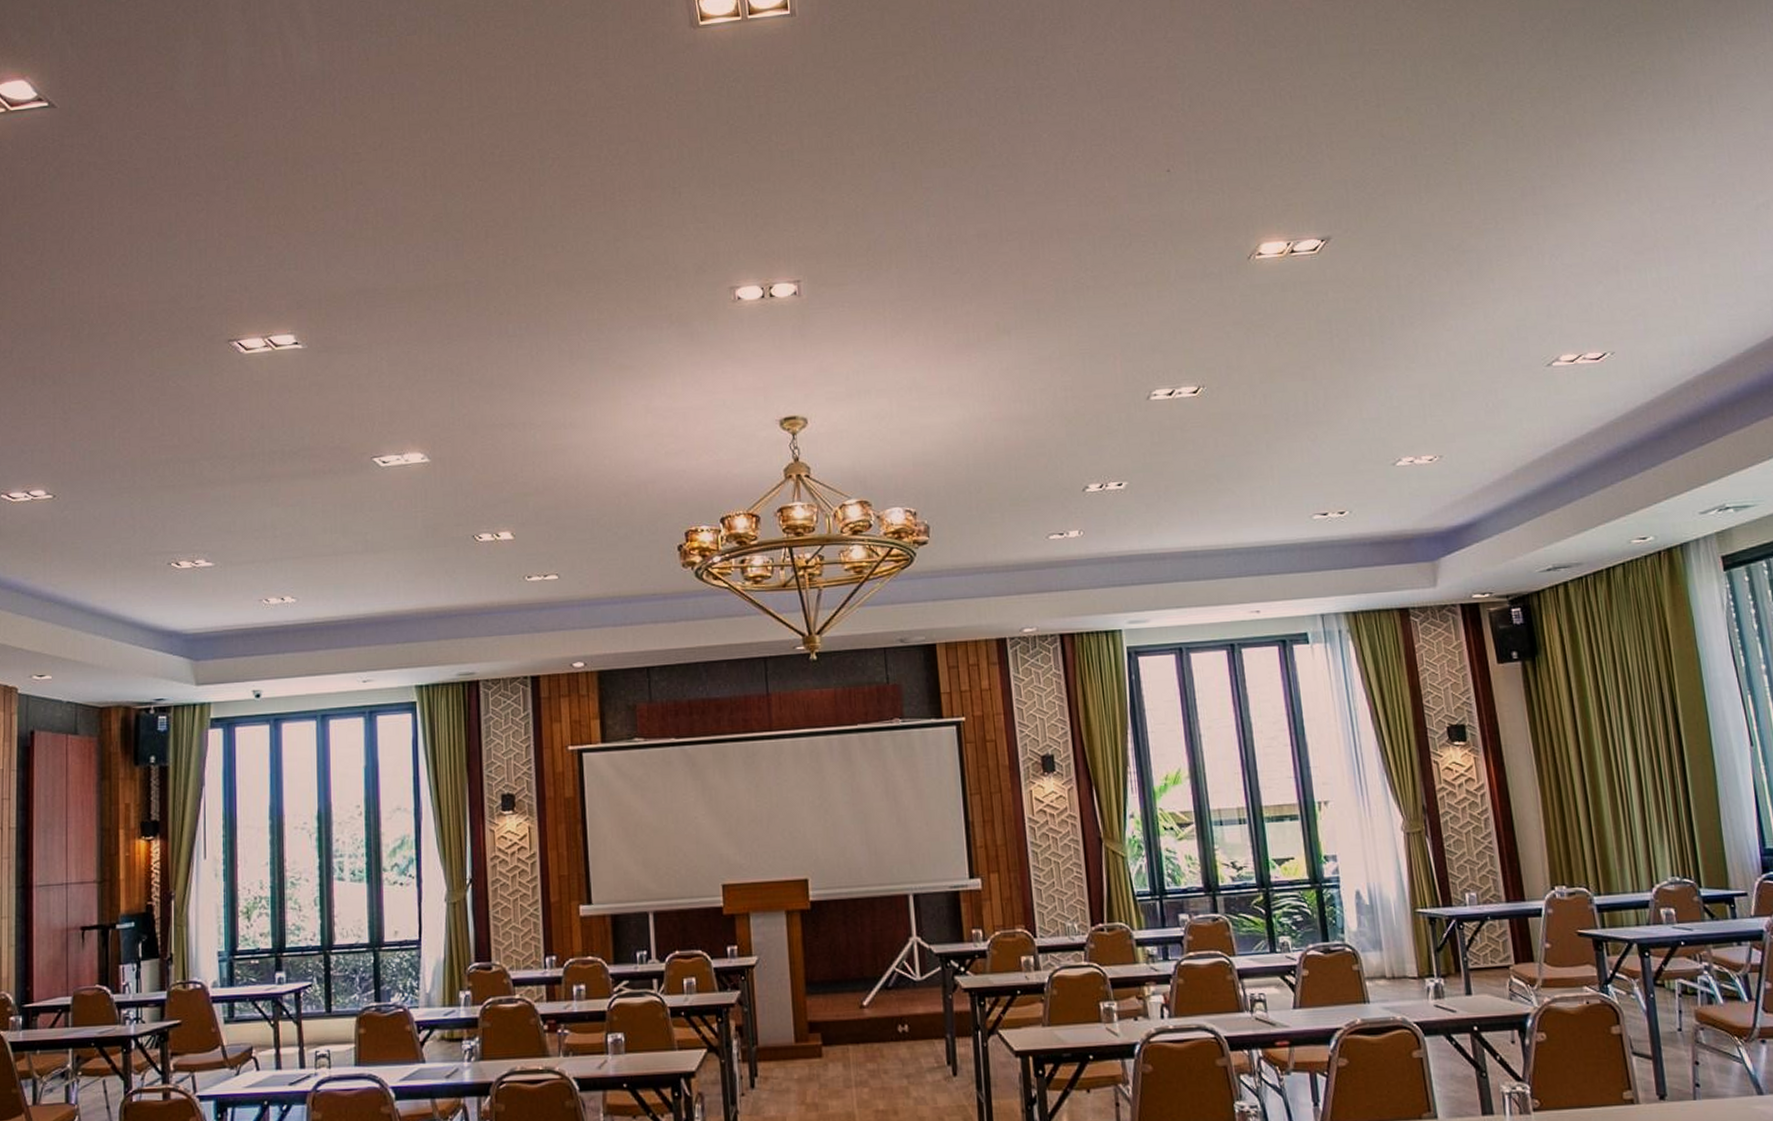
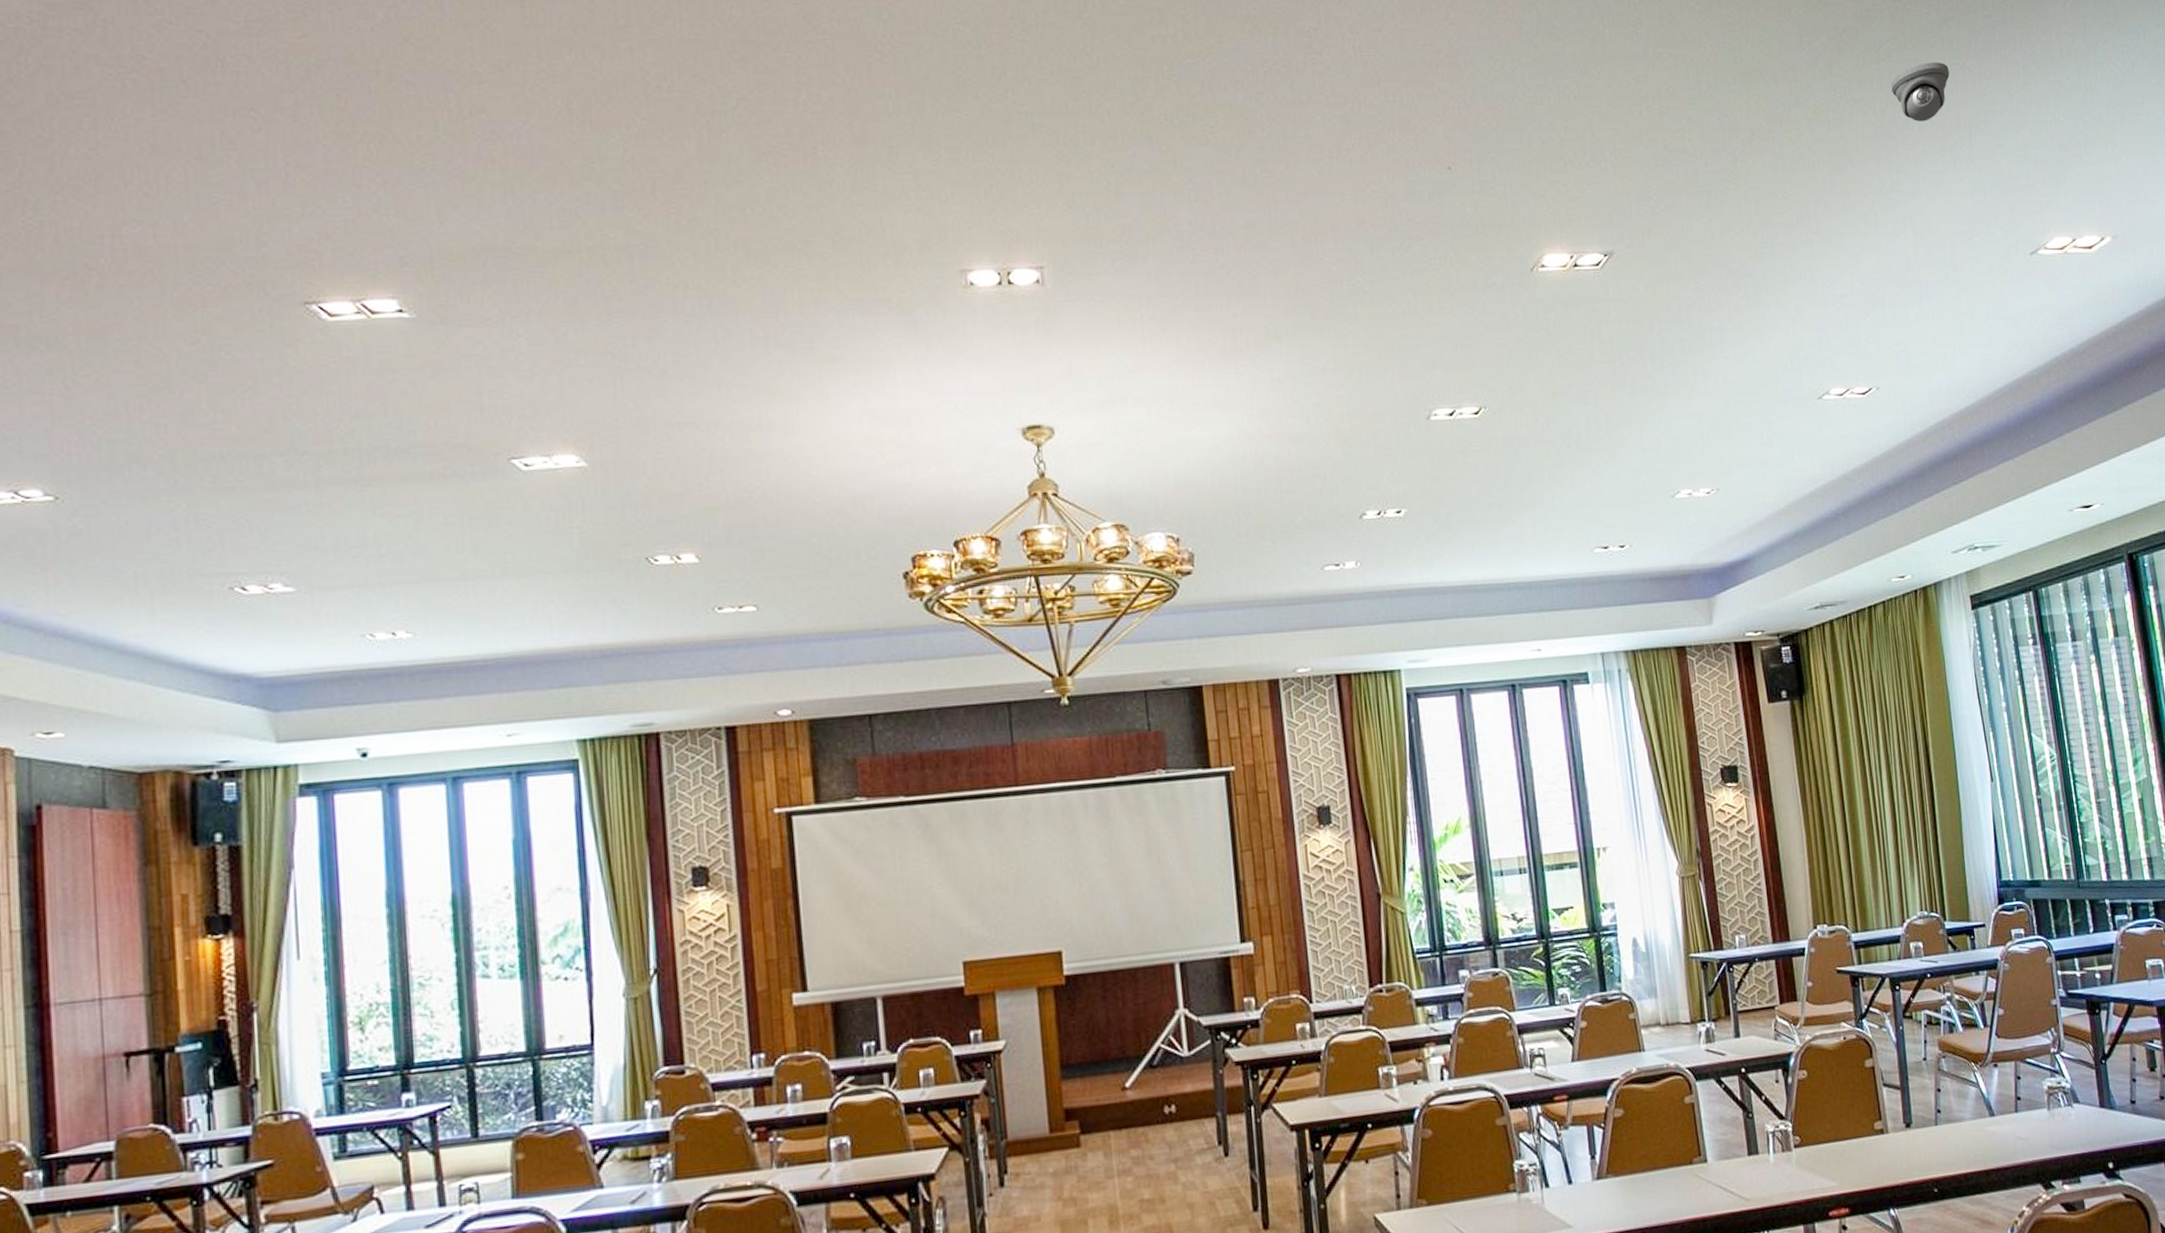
security camera: none [1621,33,1687,92] -> present [1890,62,1950,122]

